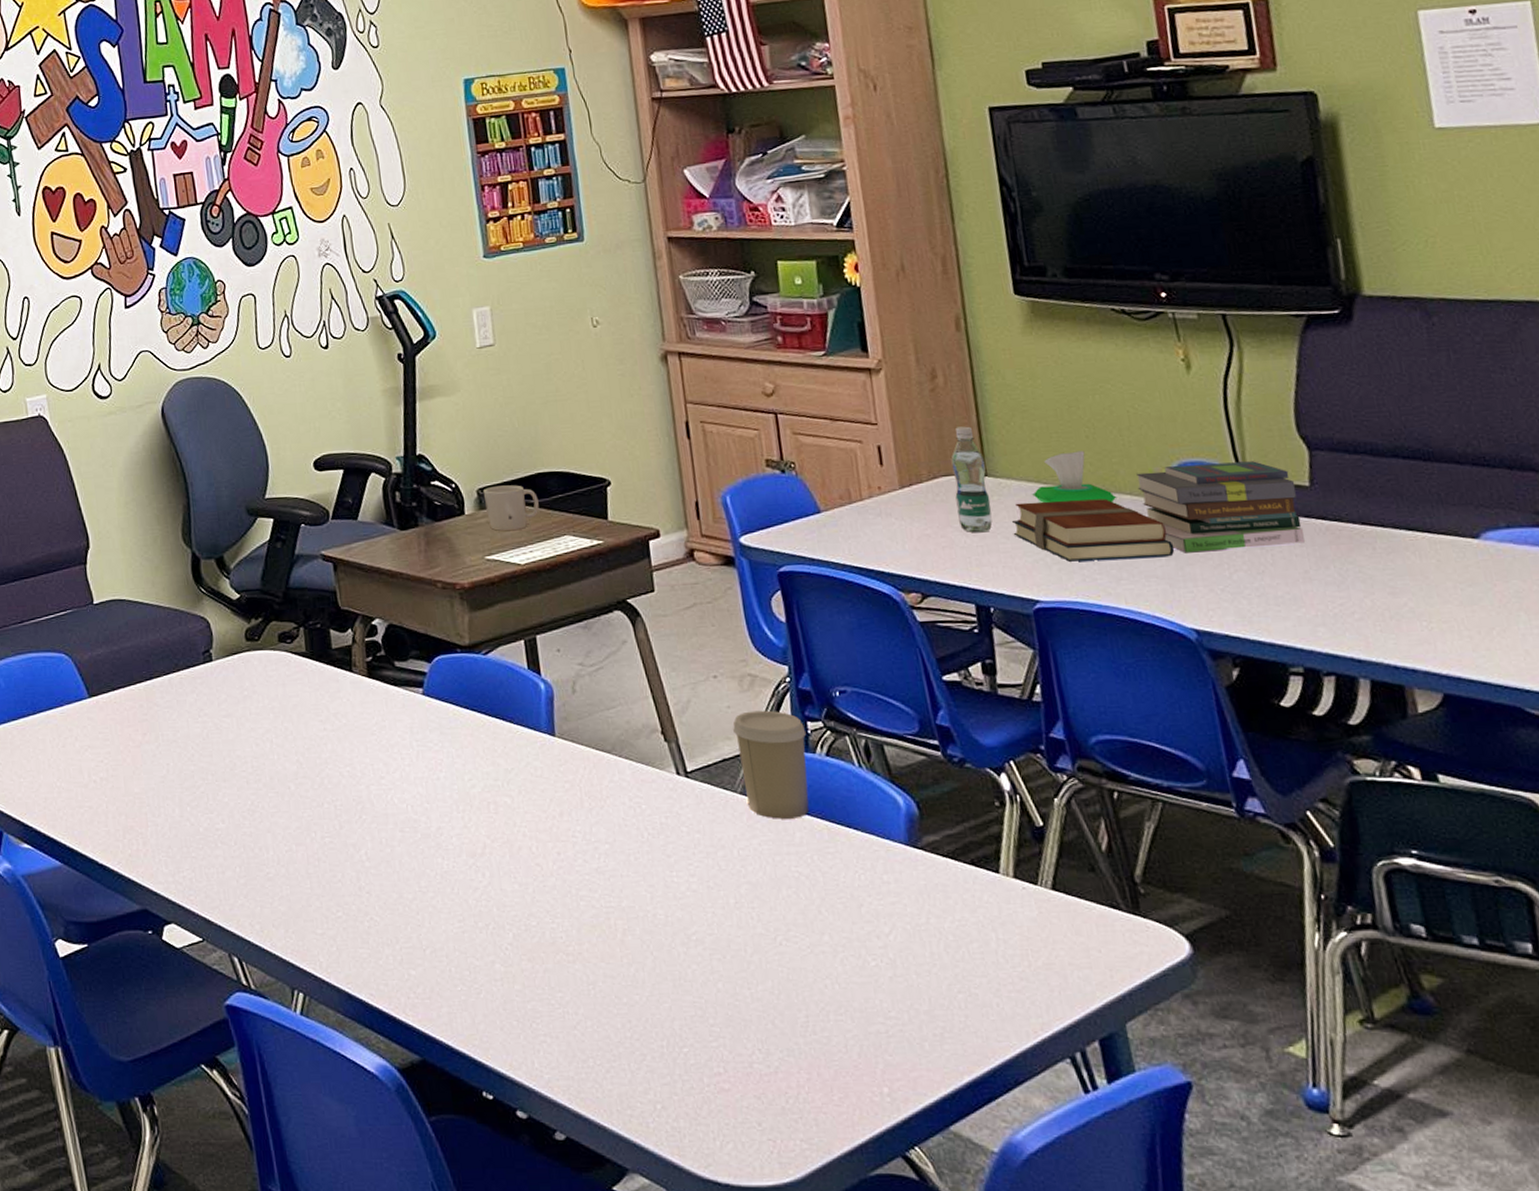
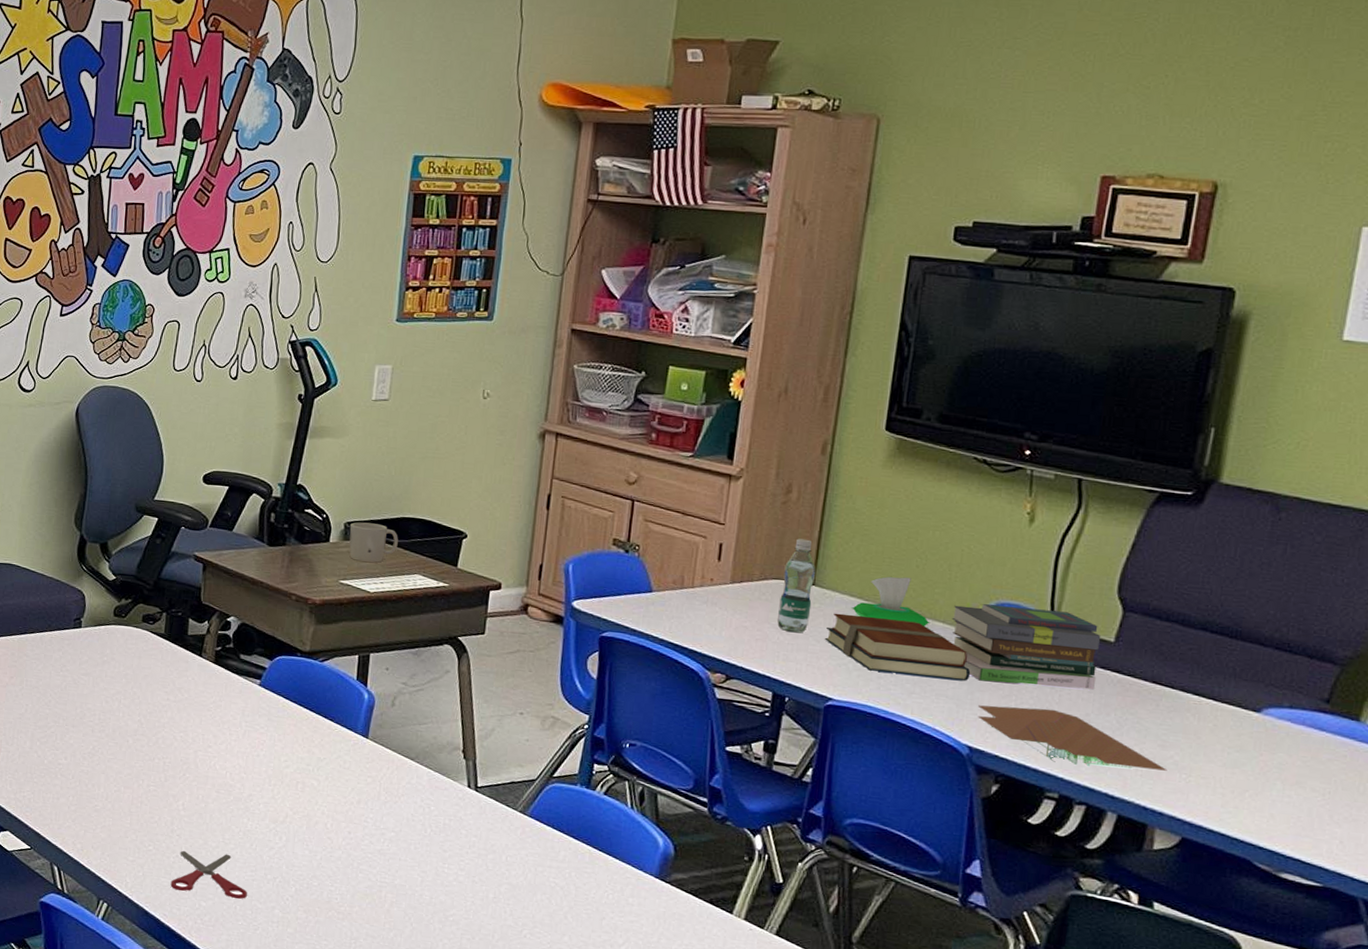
scissors: none [370,905,460,962] -> present [170,850,247,900]
cup: present [733,710,810,819] -> none [524,746,592,840]
papers: none [1192,572,1406,632] -> present [977,705,1168,771]

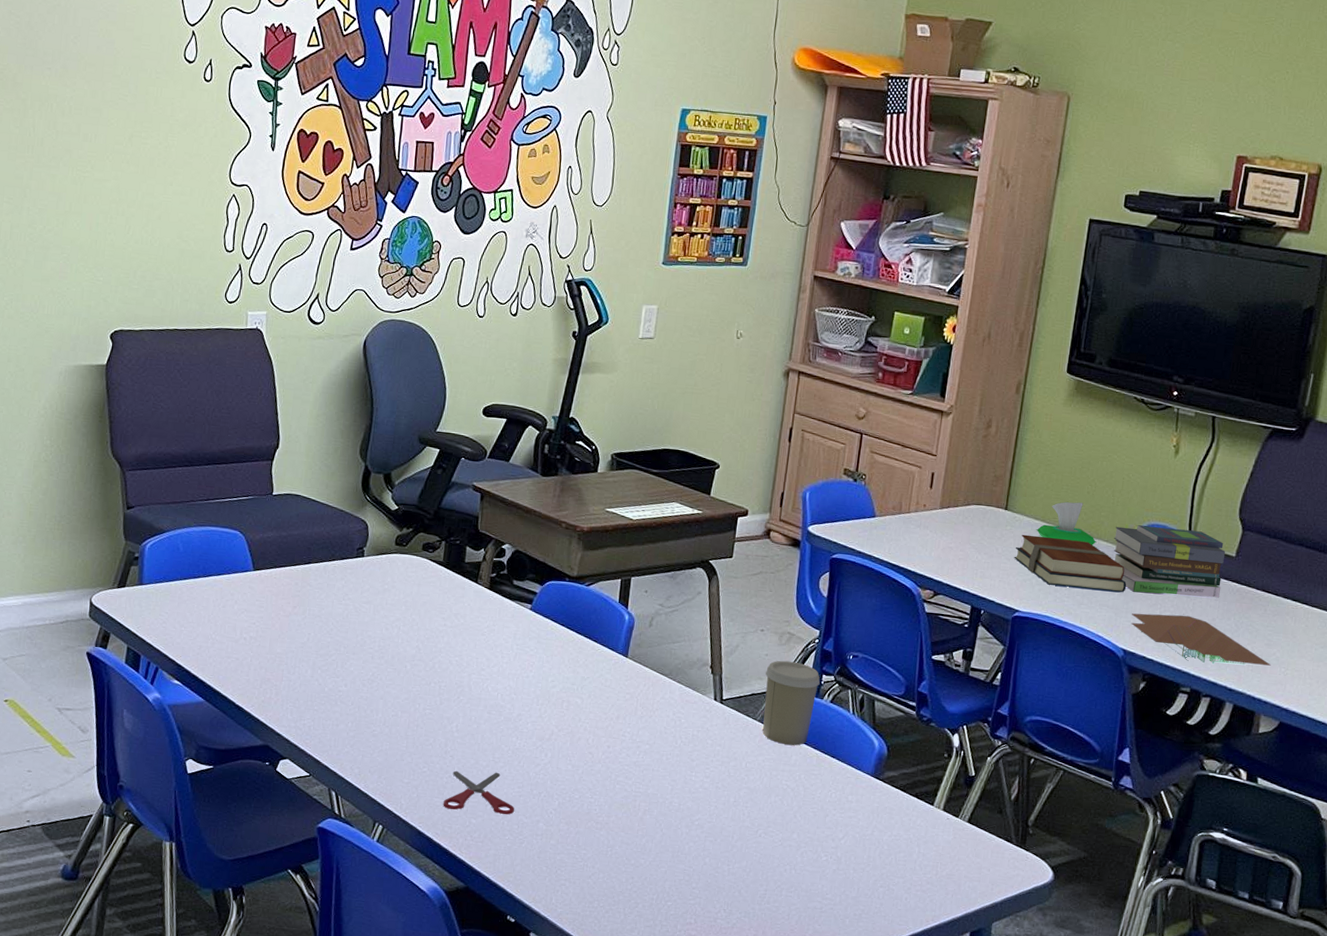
mug: present [349,522,398,563] -> none [615,453,659,492]
cup: none [524,746,592,840] -> present [762,660,820,746]
bottle: present [776,538,817,633] -> none [976,468,1009,553]

